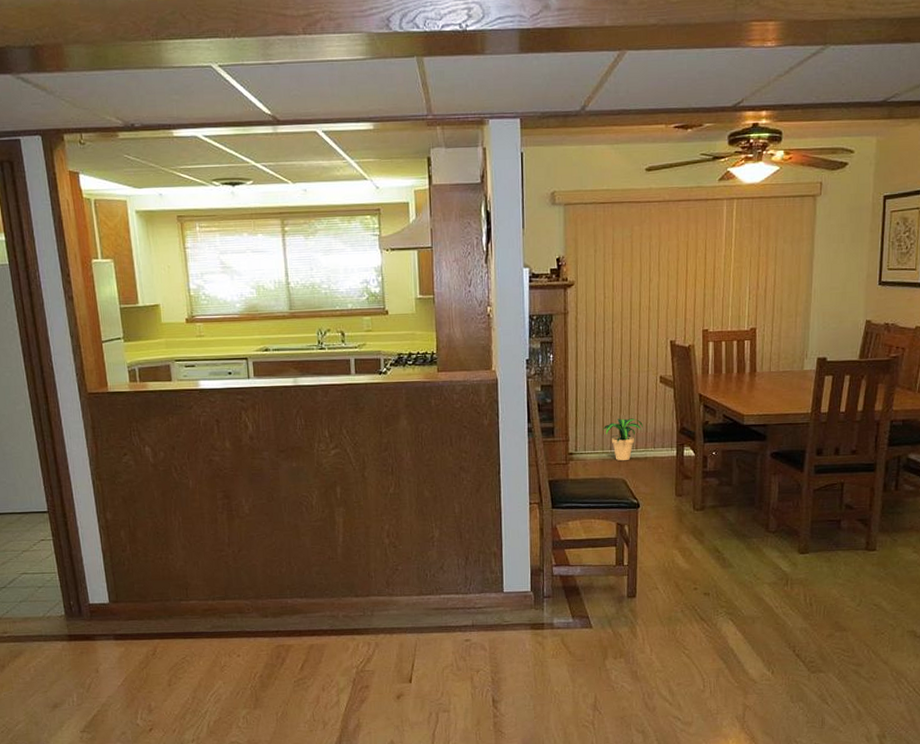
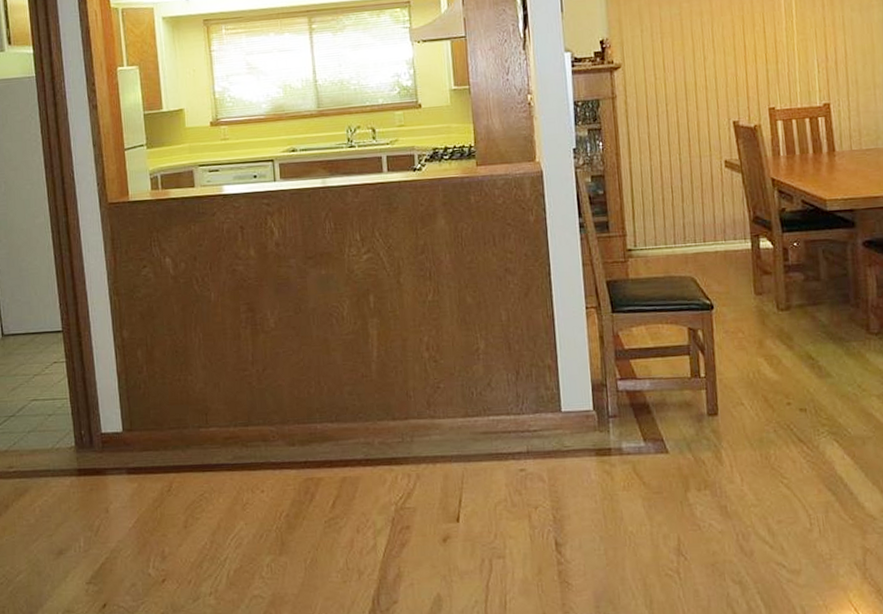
potted plant: present [603,418,643,461] -> none [664,208,710,256]

